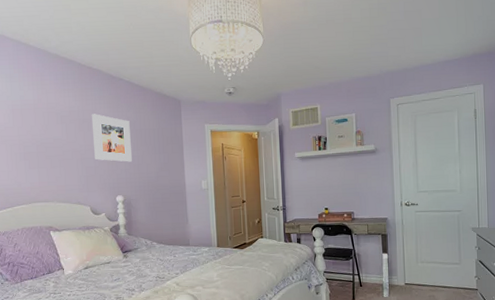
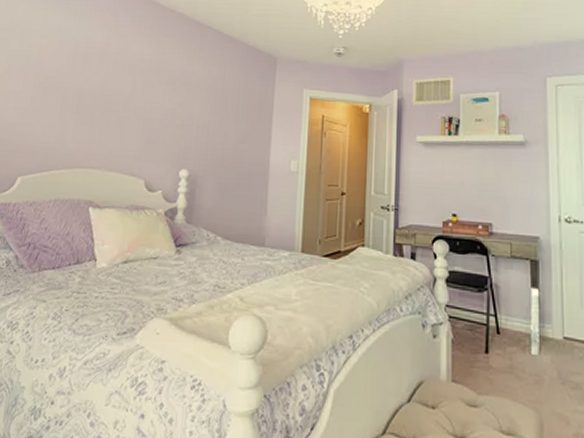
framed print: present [91,114,132,162] -> none [161,65,211,128]

